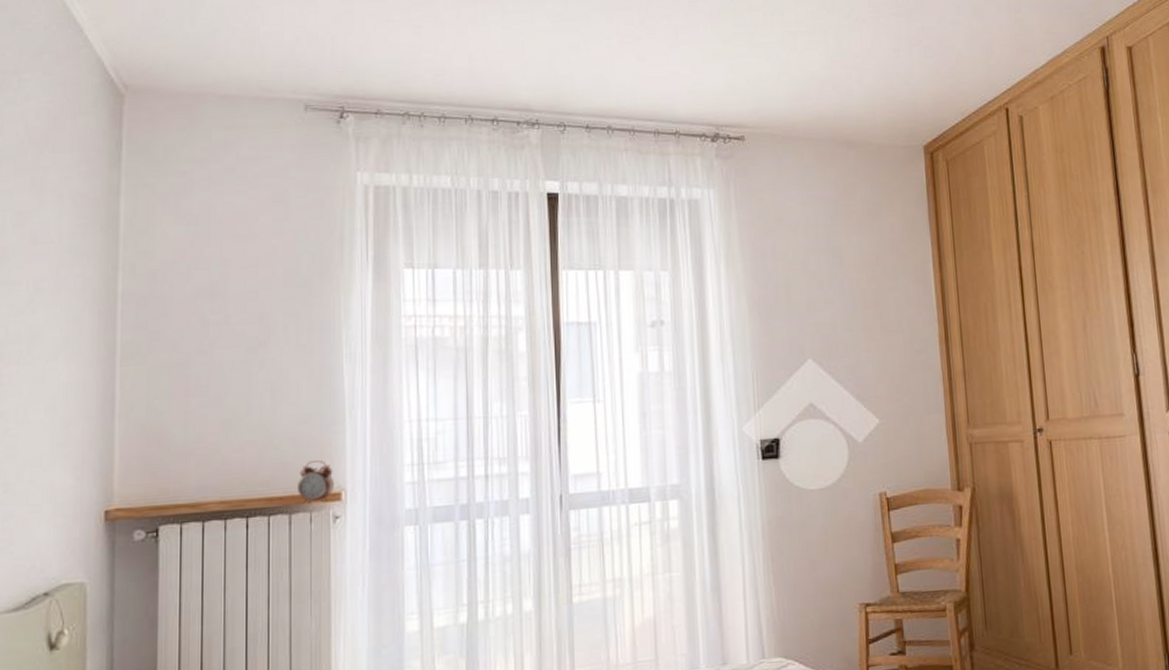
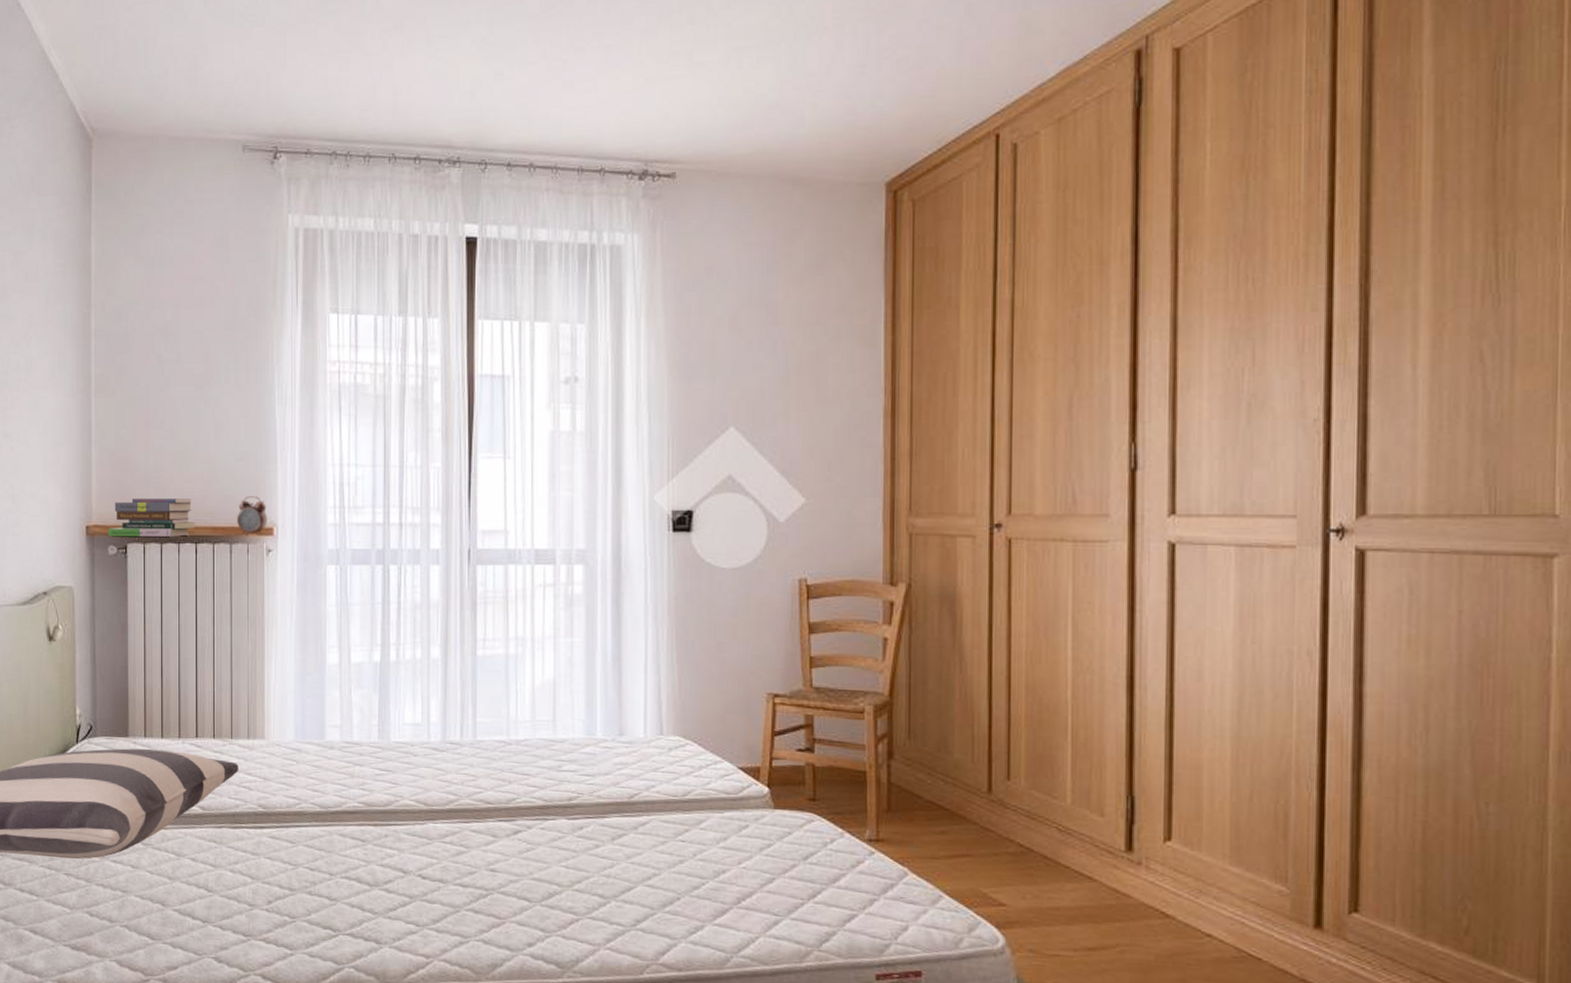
books: none [134,469,247,521] -> present [108,498,196,538]

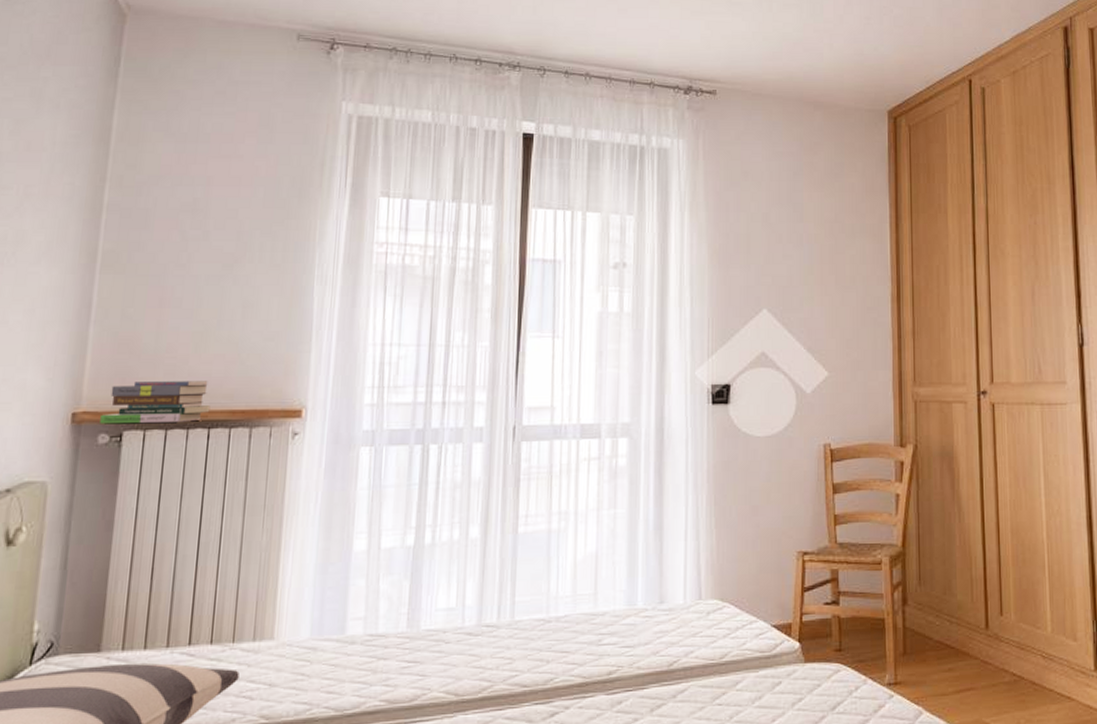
alarm clock: present [237,496,268,536] -> none [260,377,297,419]

